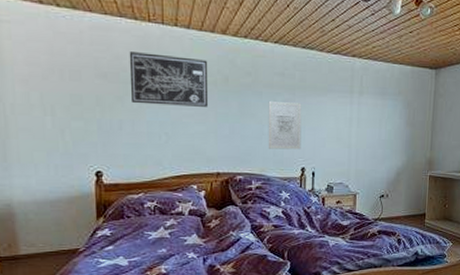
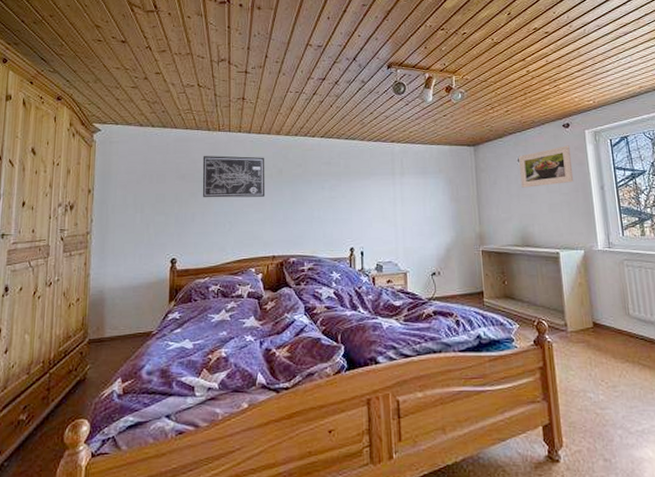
wall art: present [268,100,302,150] -> none [317,187,349,231]

